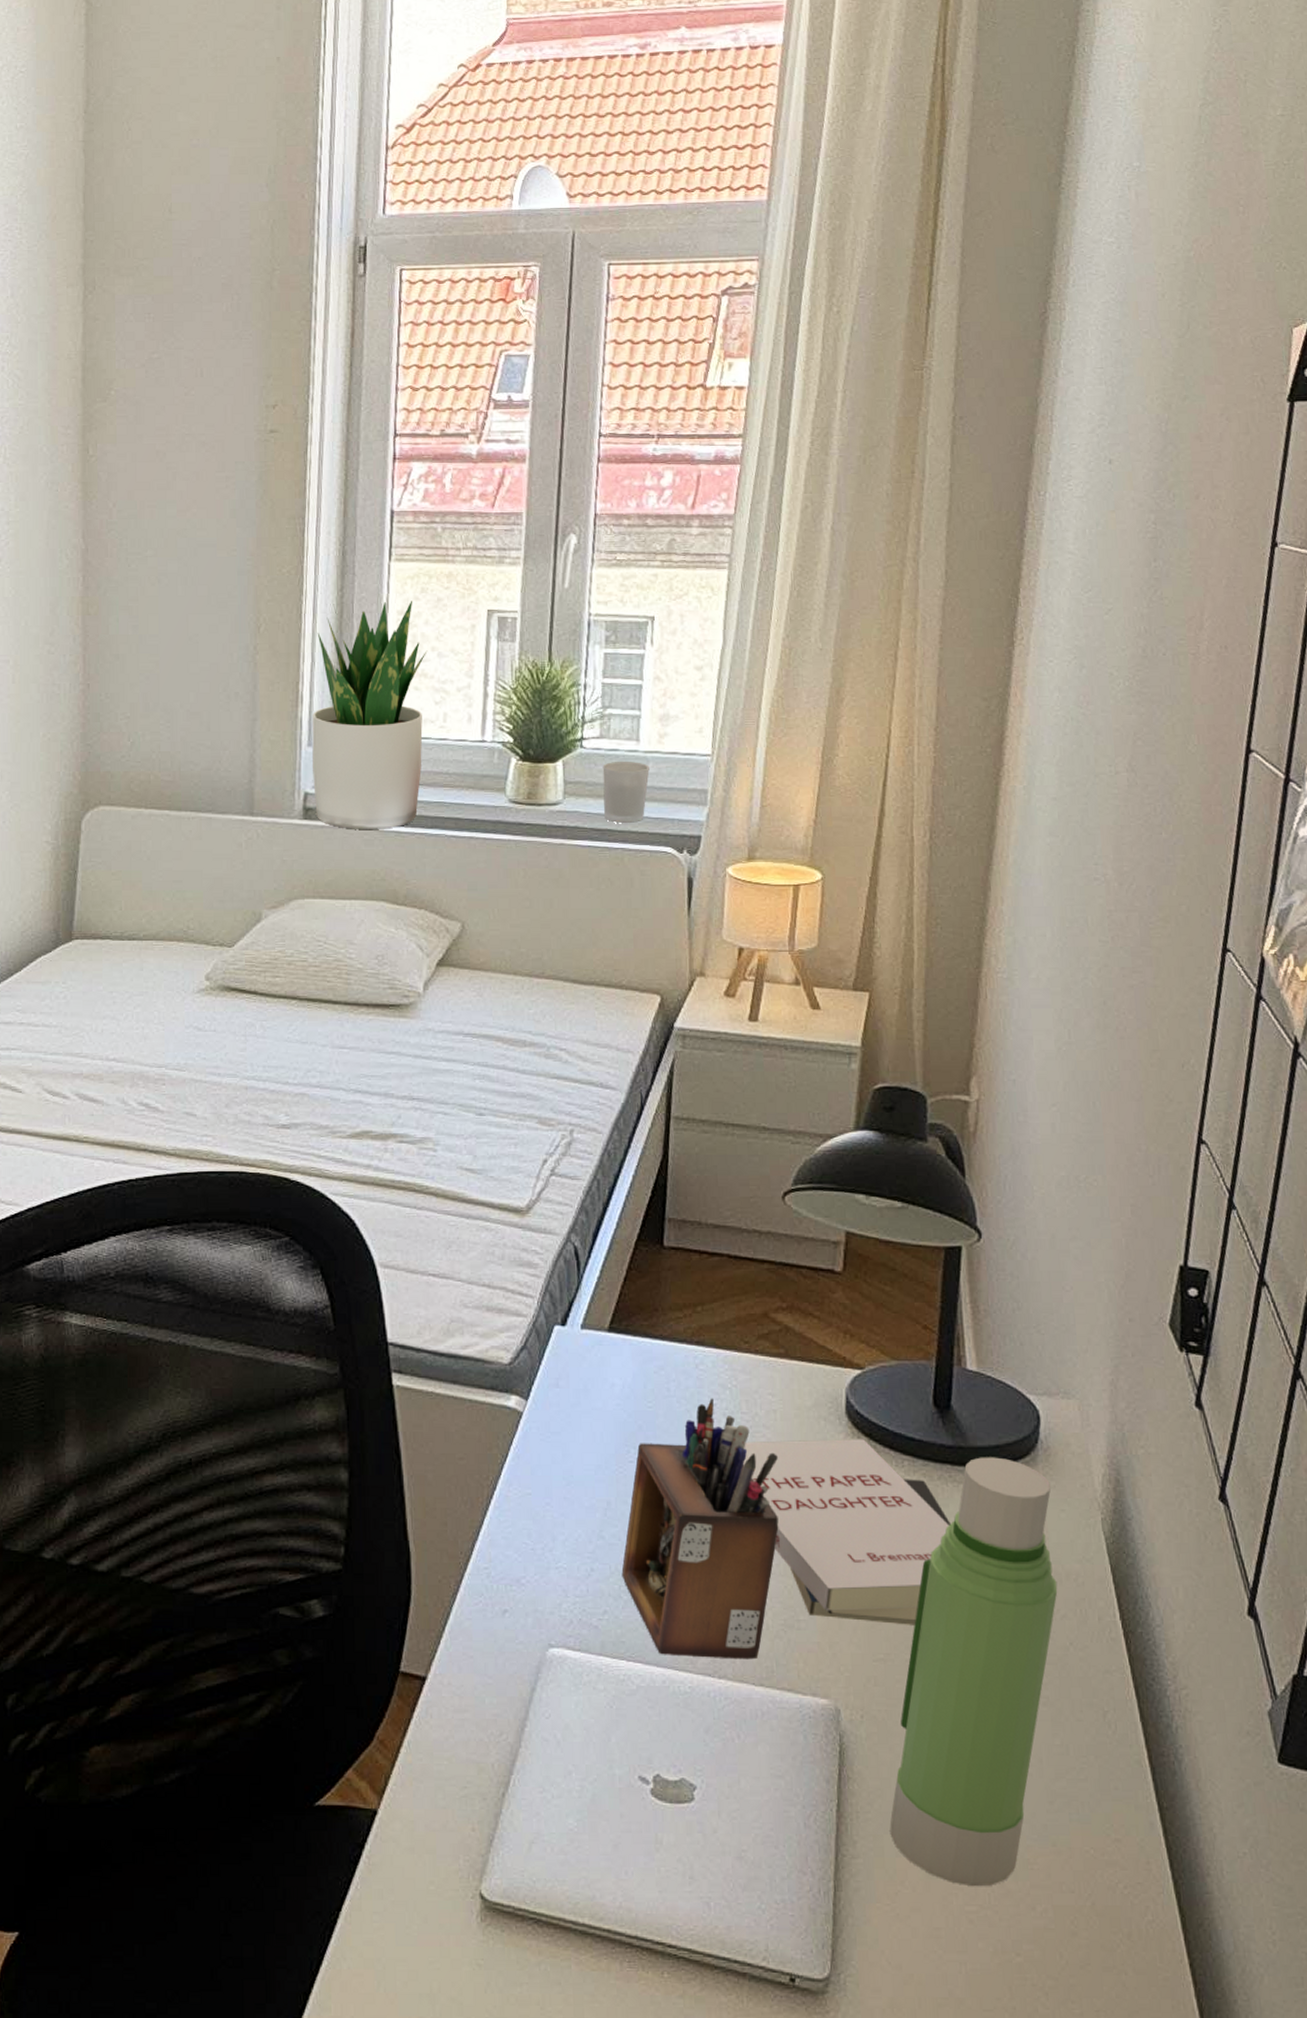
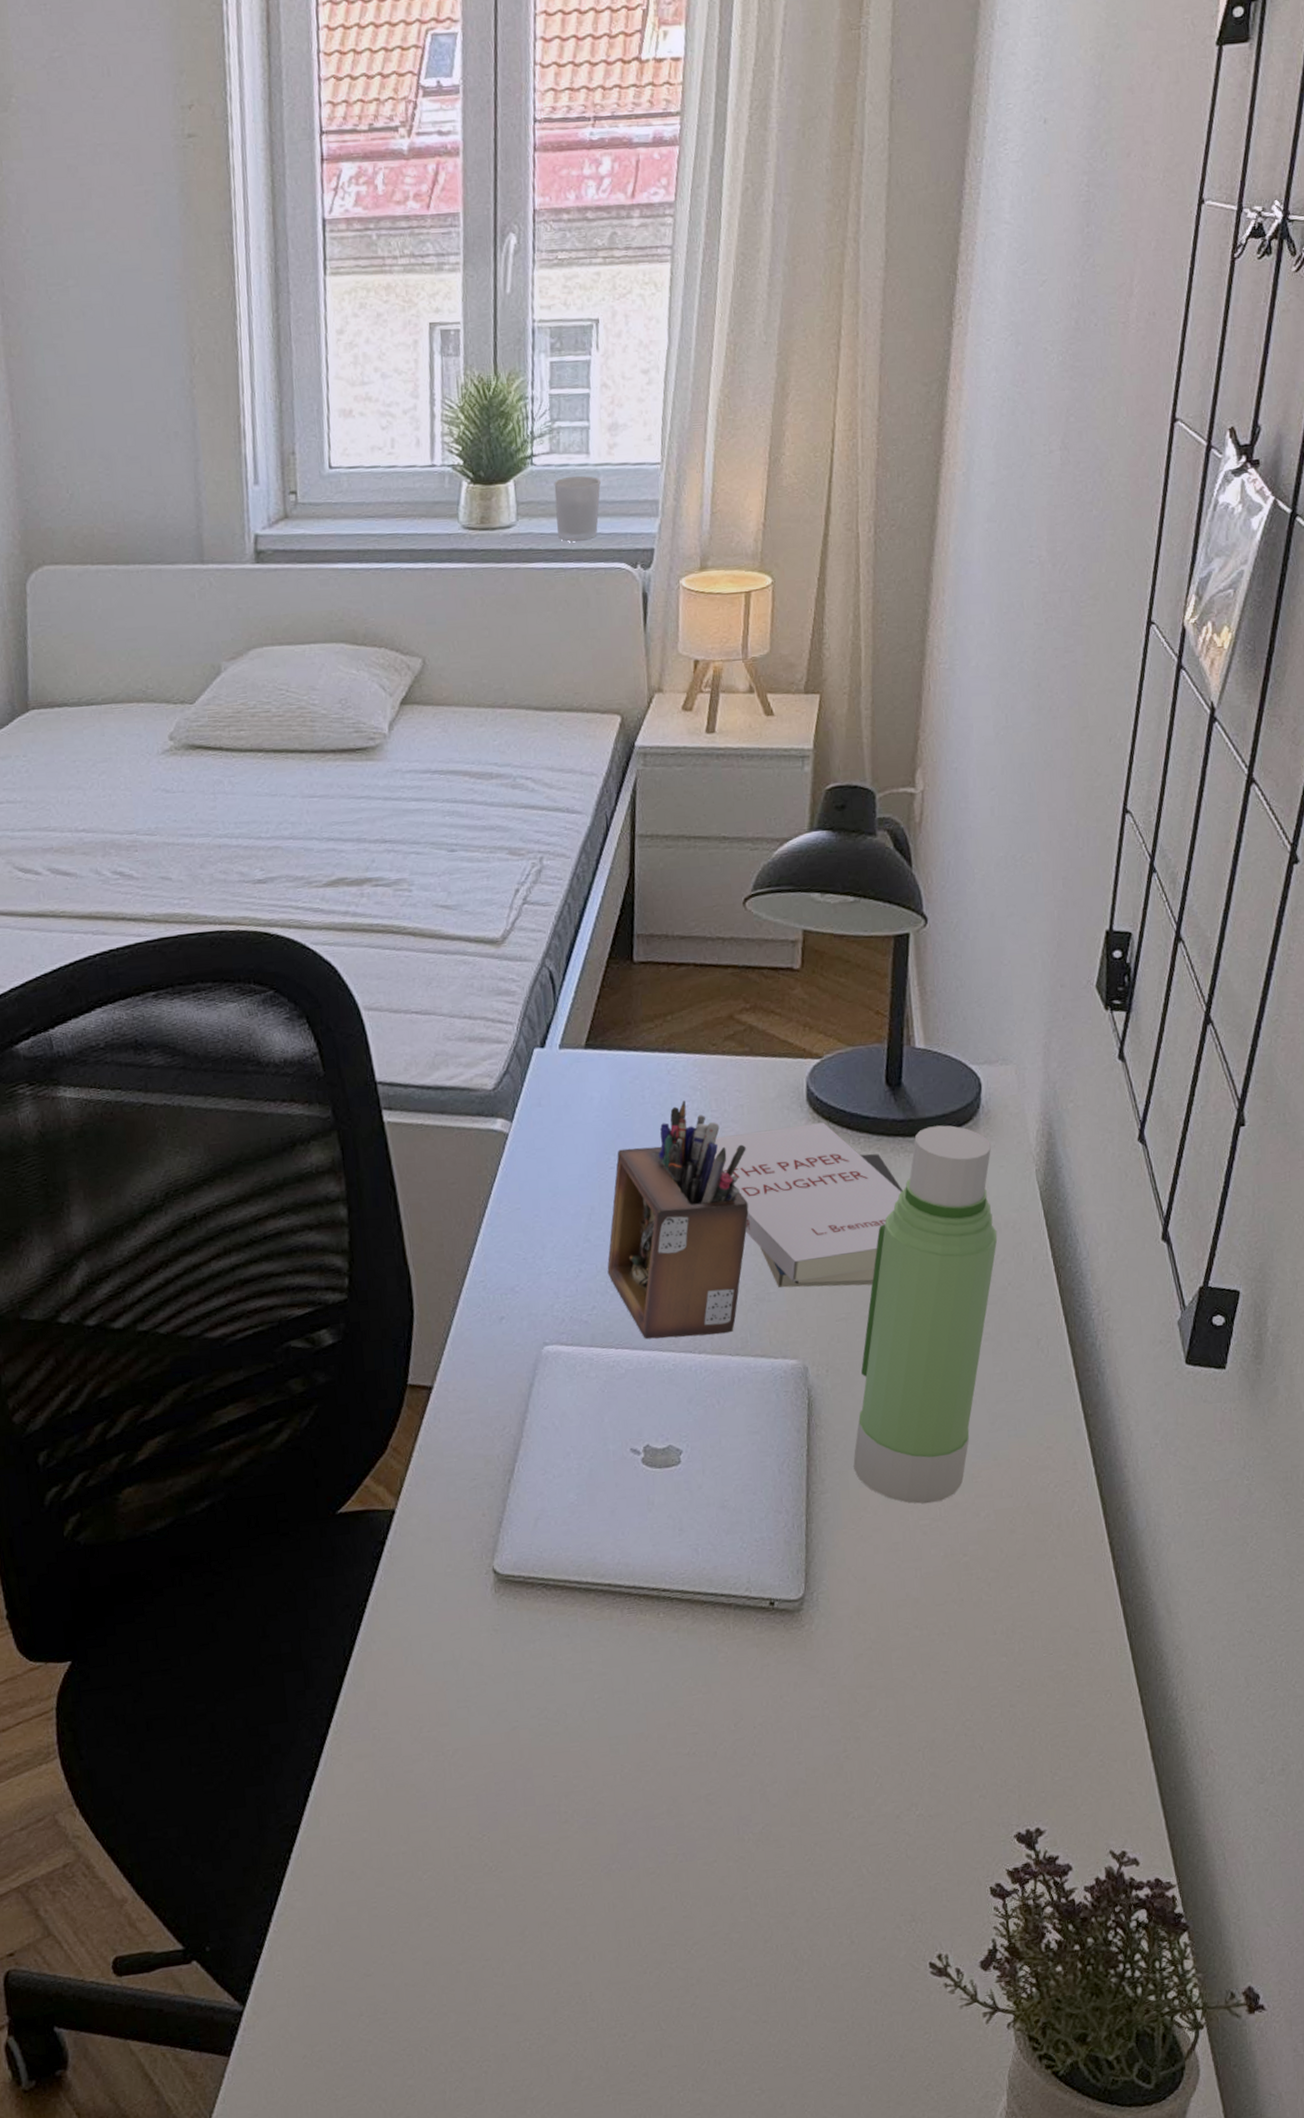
planter: present [312,601,428,829] -> none [255,318,373,570]

